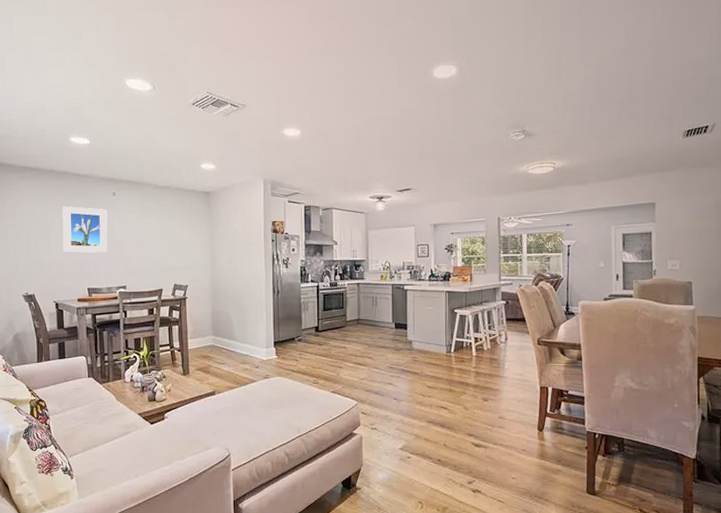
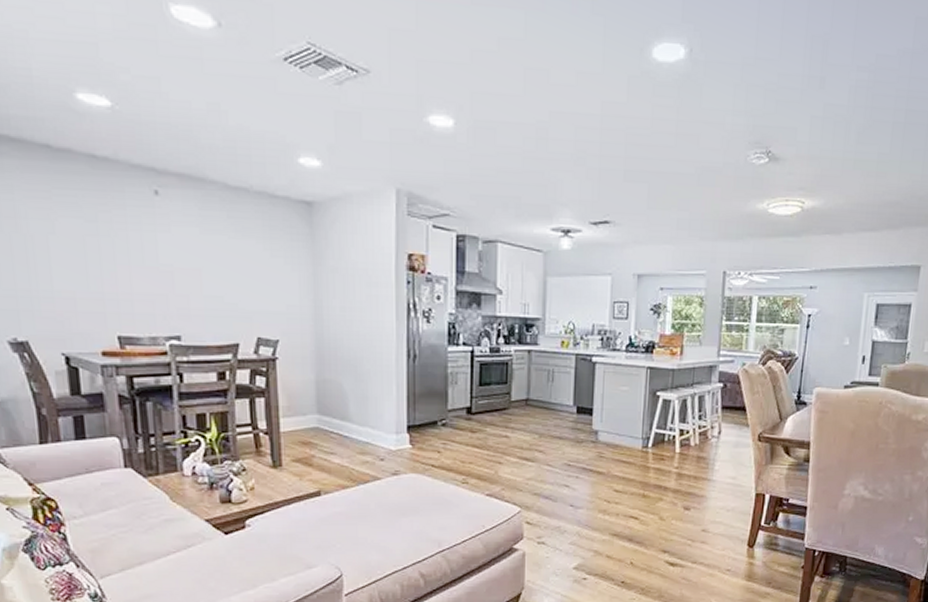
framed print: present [62,205,108,253] -> none [68,204,148,283]

